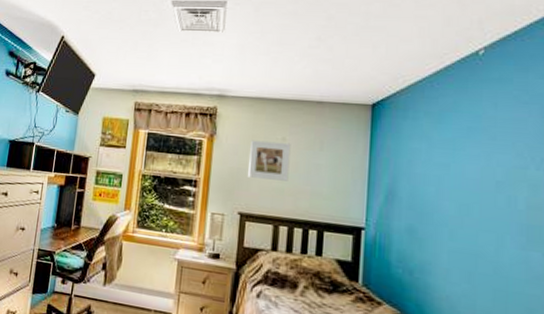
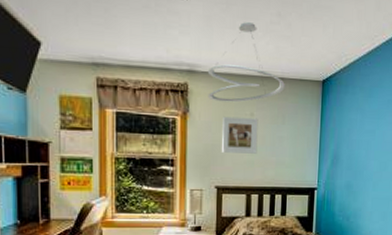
ceiling light fixture: none [236,48,326,127] -> present [207,22,286,103]

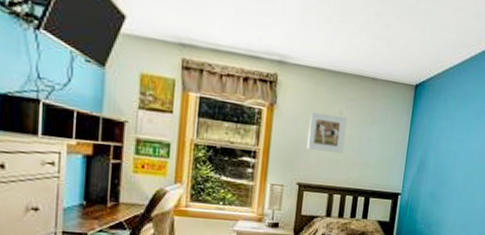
ceiling light fixture: present [207,22,286,103] -> none [297,17,379,99]

